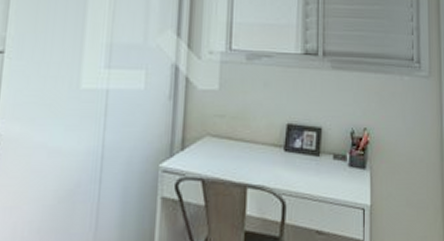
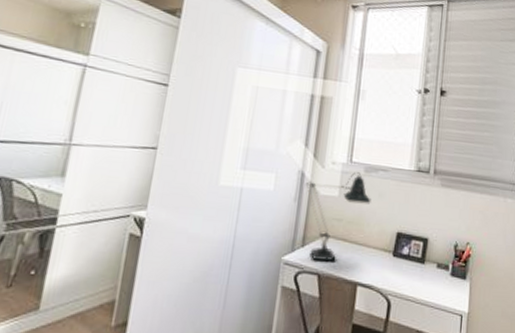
desk lamp: none [181,61,256,165] -> present [305,172,371,262]

